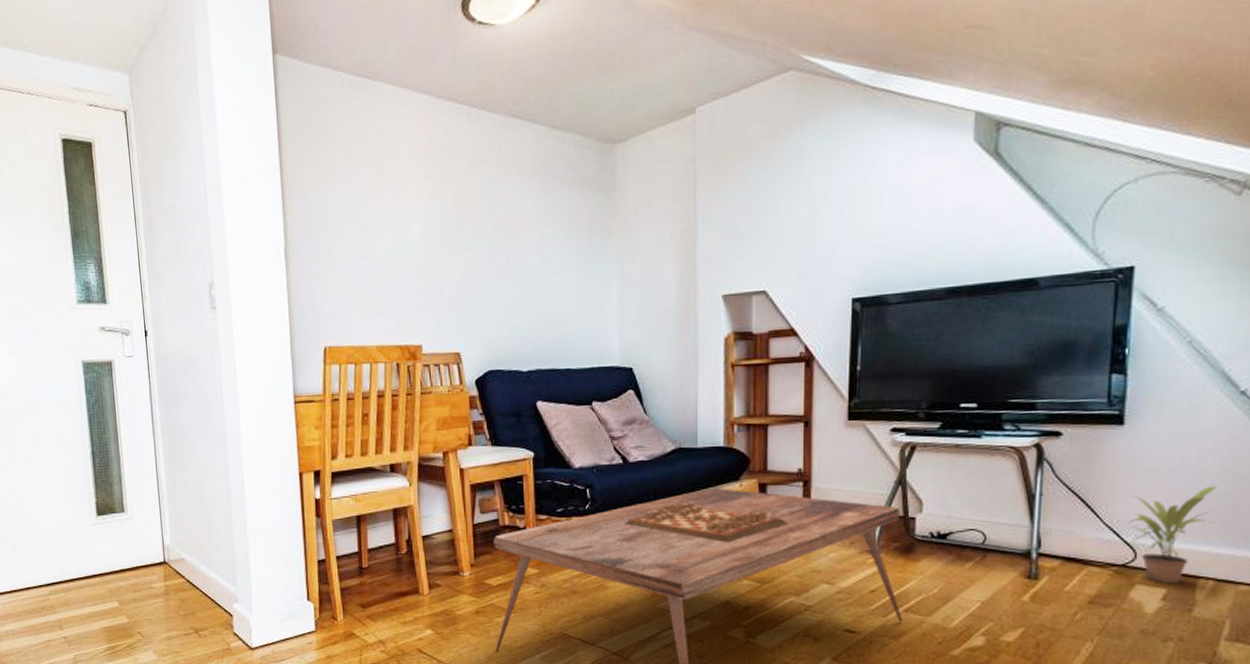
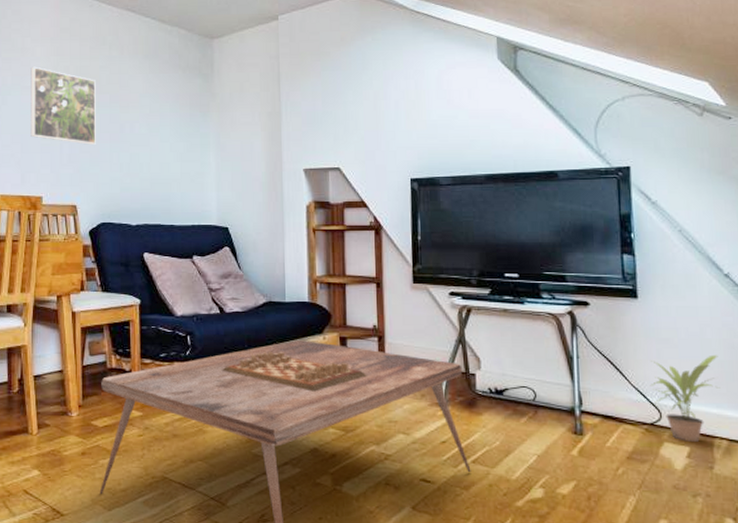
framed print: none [401,194,480,283] -> present [31,66,96,145]

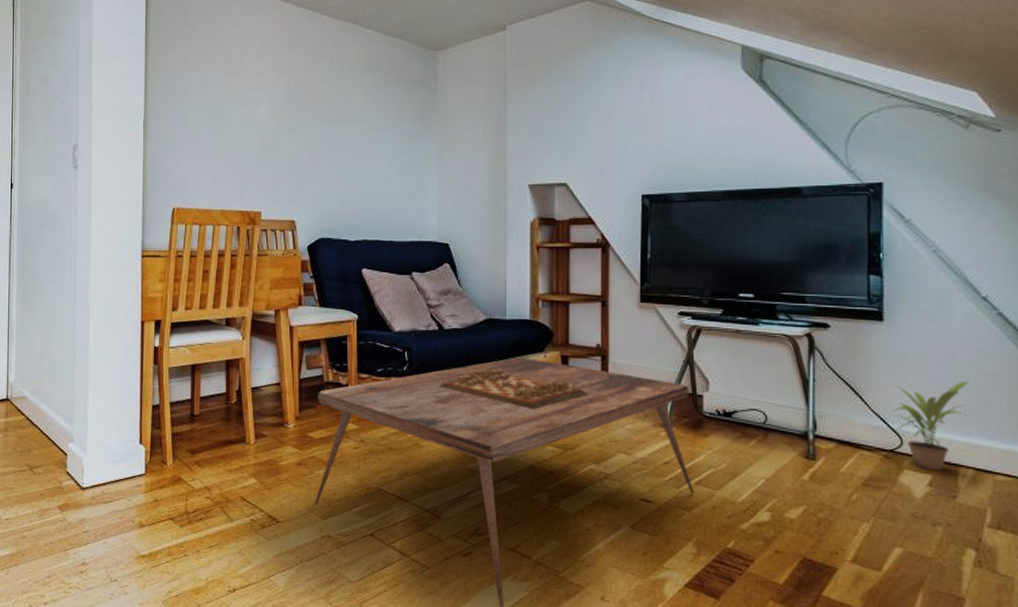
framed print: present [31,66,96,145] -> none [250,81,316,160]

